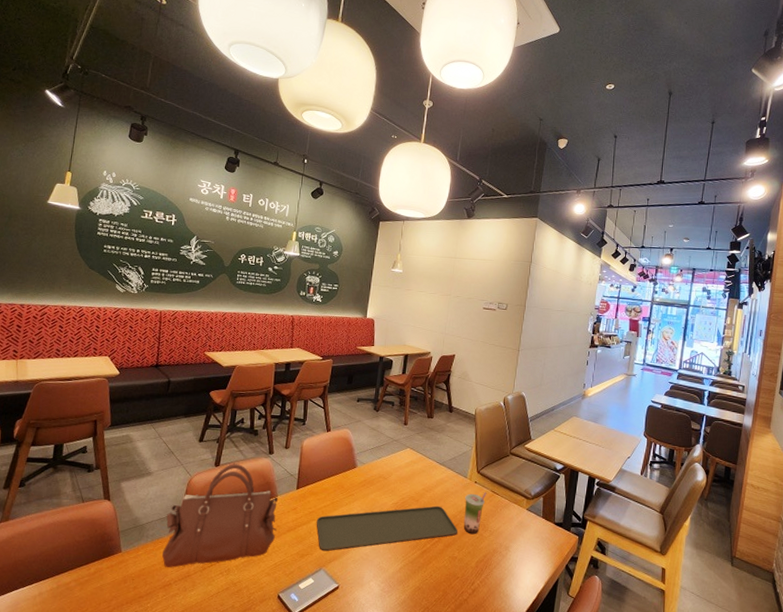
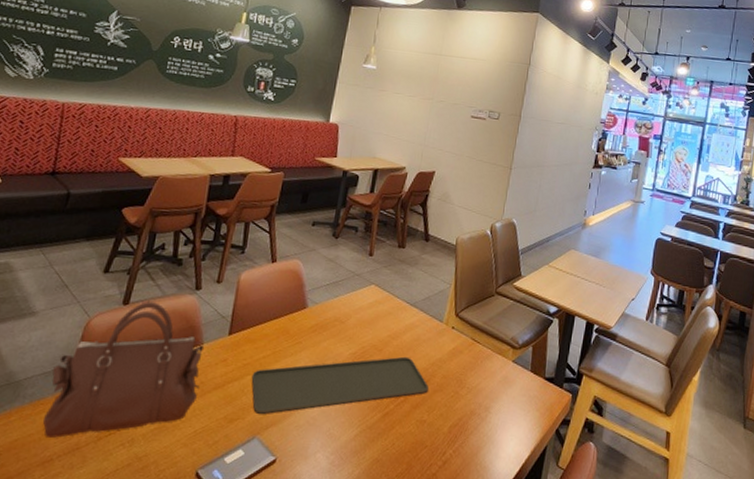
beverage cup: present [463,492,487,535] -> none [435,339,466,393]

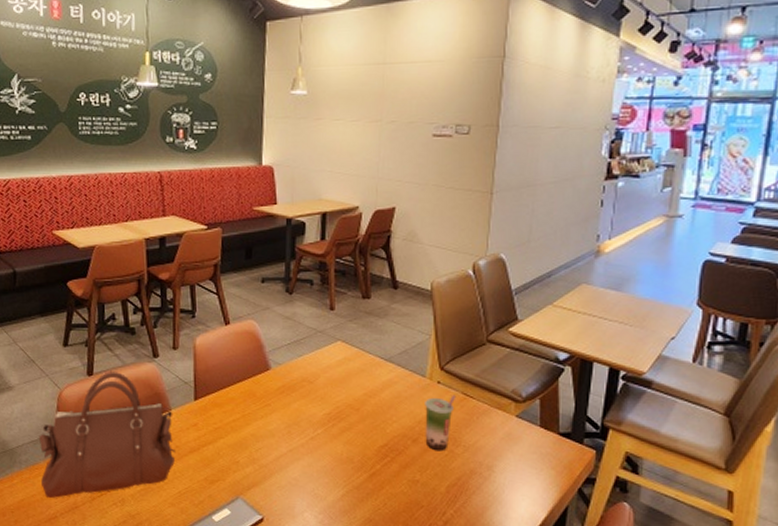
tray: present [251,356,429,414] -> none [225,415,417,475]
beverage cup: none [435,339,466,393] -> present [425,395,457,451]

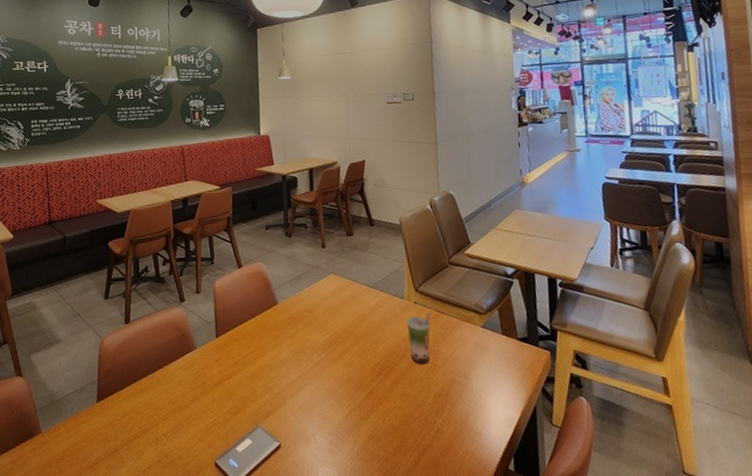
shoulder bag: present [39,372,176,498] -> none [83,318,202,444]

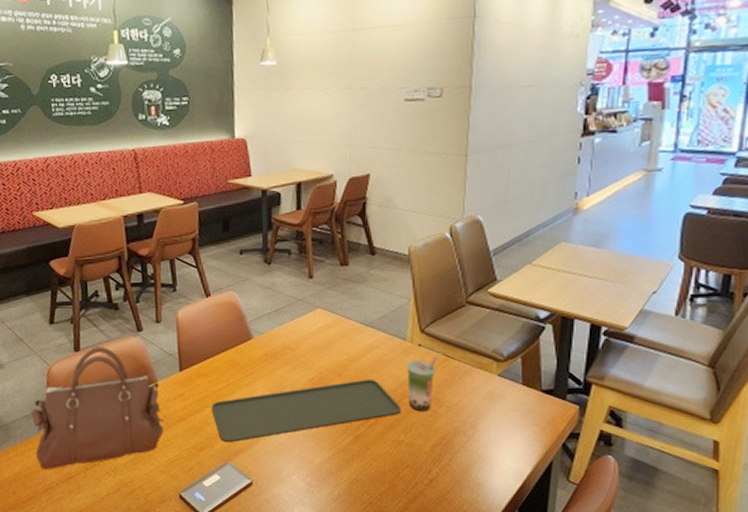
shoulder bag: none [83,318,202,444] -> present [31,347,164,469]
tray: none [243,336,405,405] -> present [211,379,401,442]

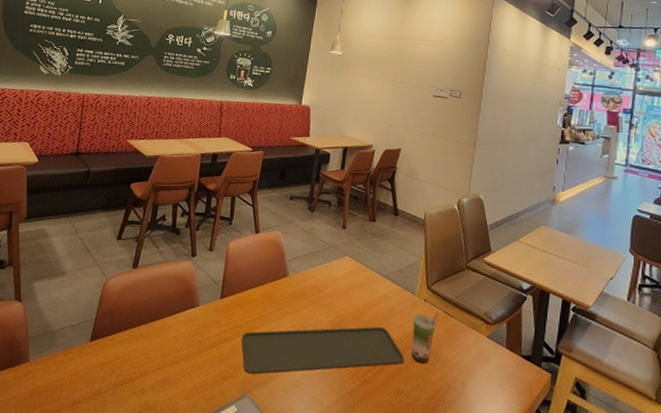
shoulder bag: present [31,347,164,469] -> none [71,266,201,383]

